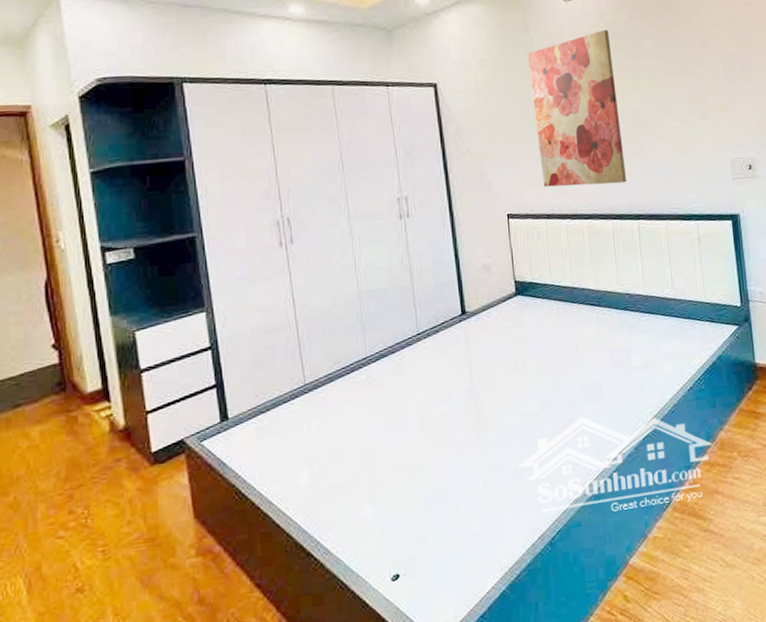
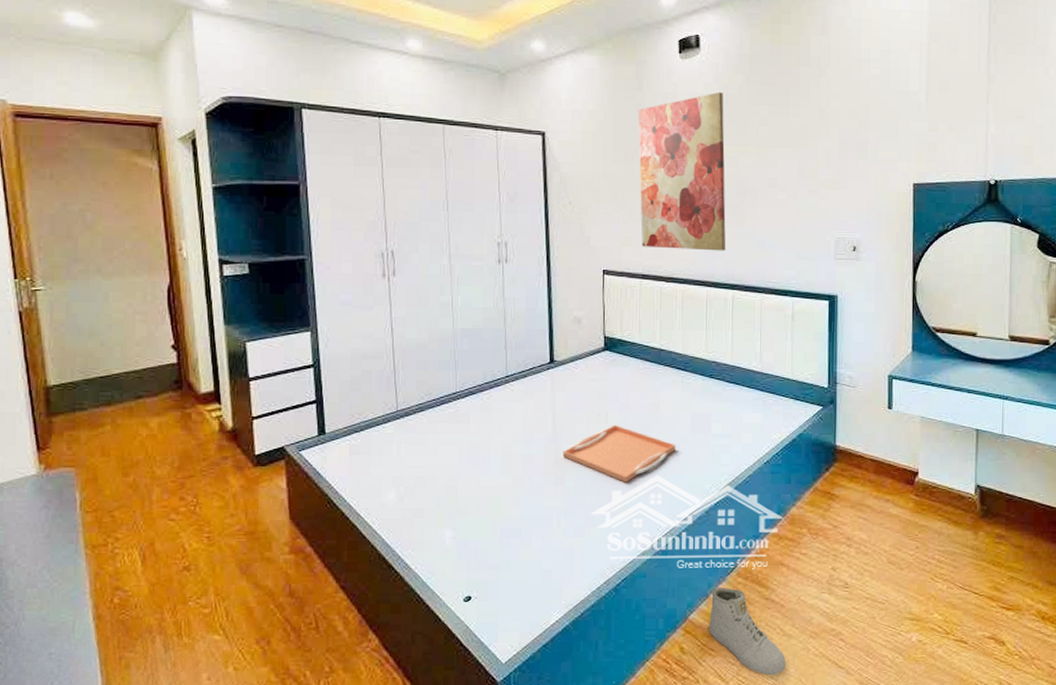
serving tray: none [483,370,598,429] -> present [562,424,676,483]
sneaker: none [649,524,733,612] -> present [708,588,786,676]

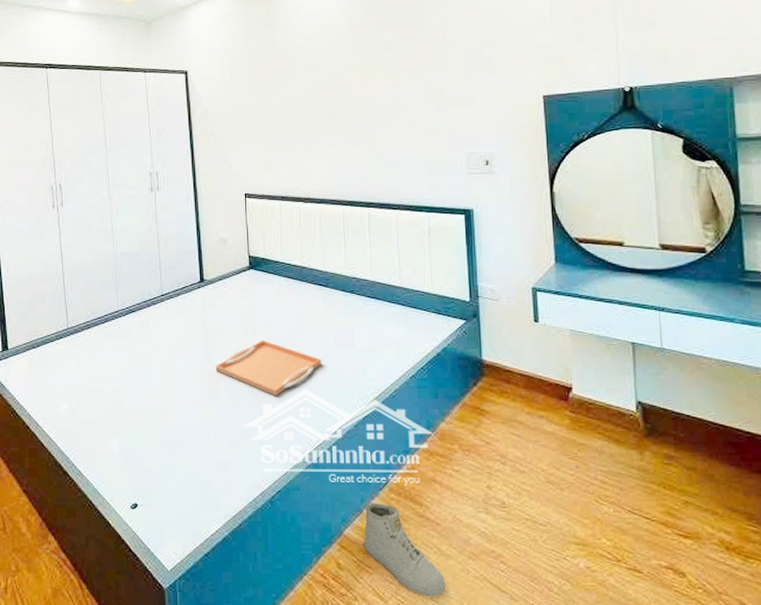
wall art: present [638,91,726,251] -> none [270,22,360,172]

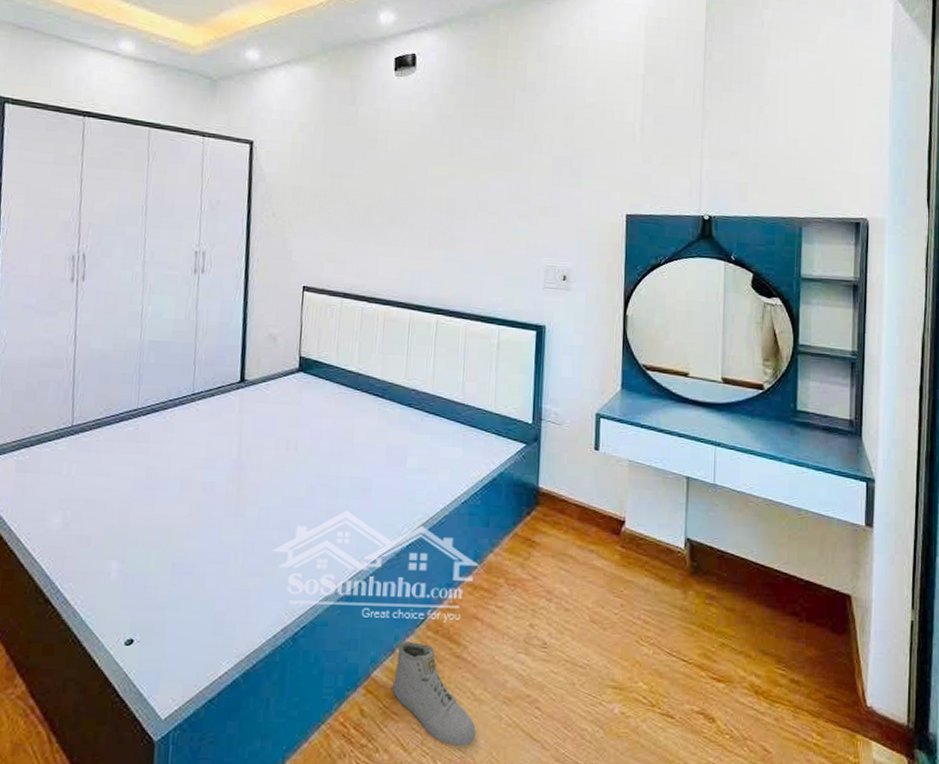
serving tray: present [215,340,322,396] -> none [246,452,369,518]

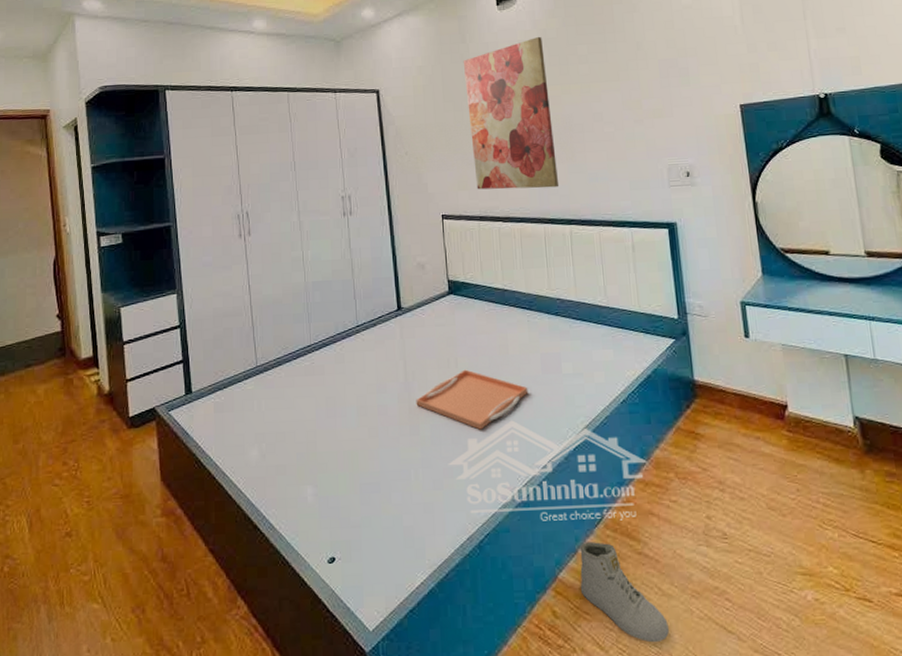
serving tray: none [246,452,369,518] -> present [416,369,528,430]
wall art: none [345,111,437,273] -> present [463,36,560,190]

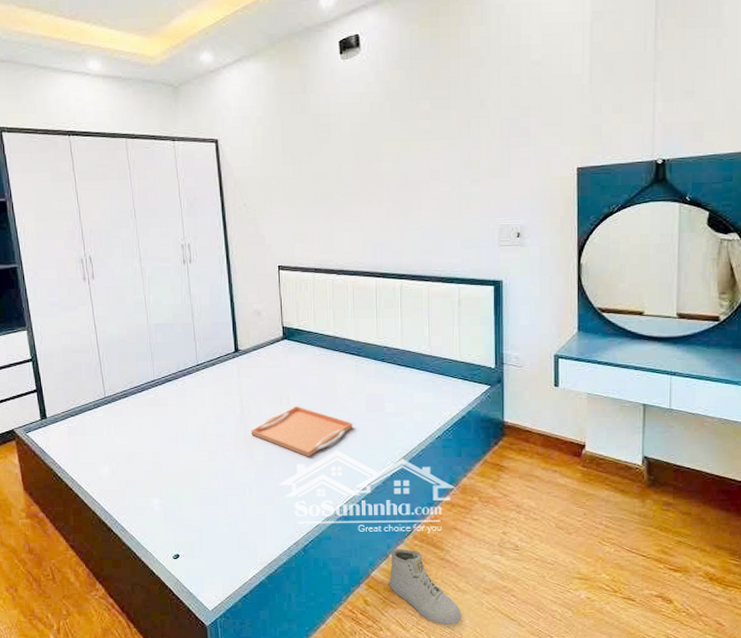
wall art: present [463,36,560,190] -> none [303,89,393,244]

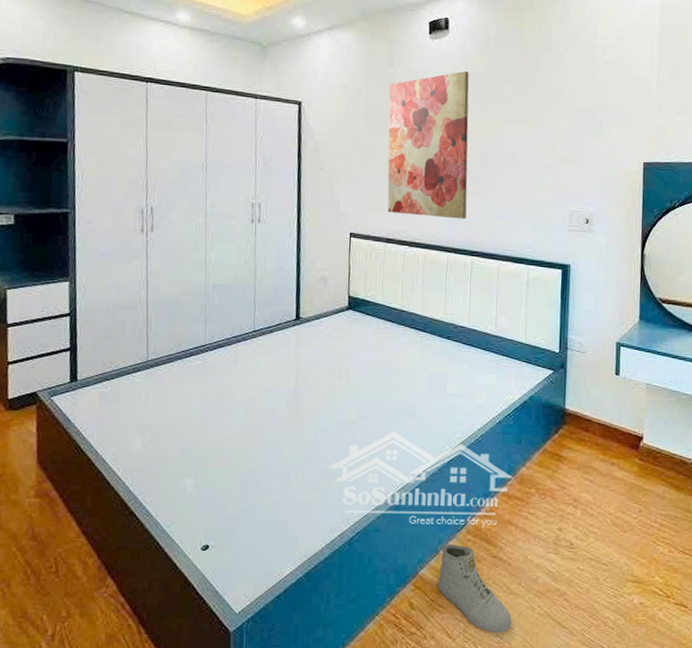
serving tray: present [251,406,353,457] -> none [304,381,413,438]
wall art: none [303,89,393,244] -> present [387,70,469,219]

